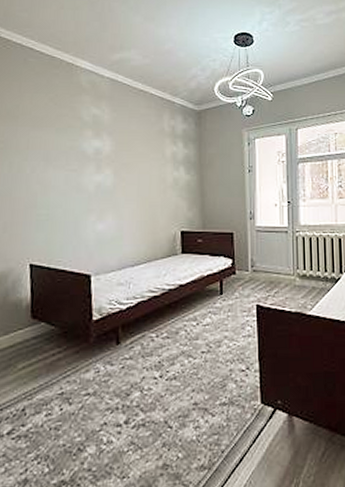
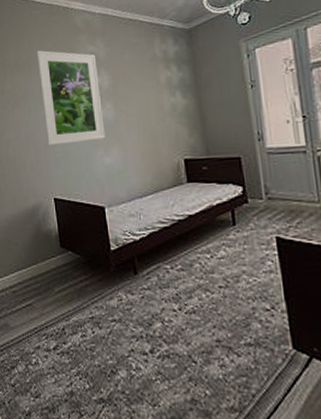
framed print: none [27,102,101,206] -> present [37,50,105,145]

